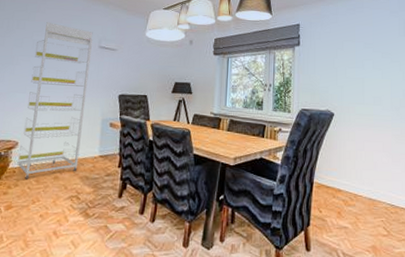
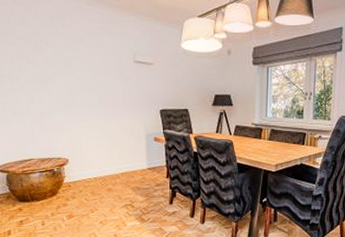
shelving unit: present [17,22,93,180] -> none [69,37,129,192]

